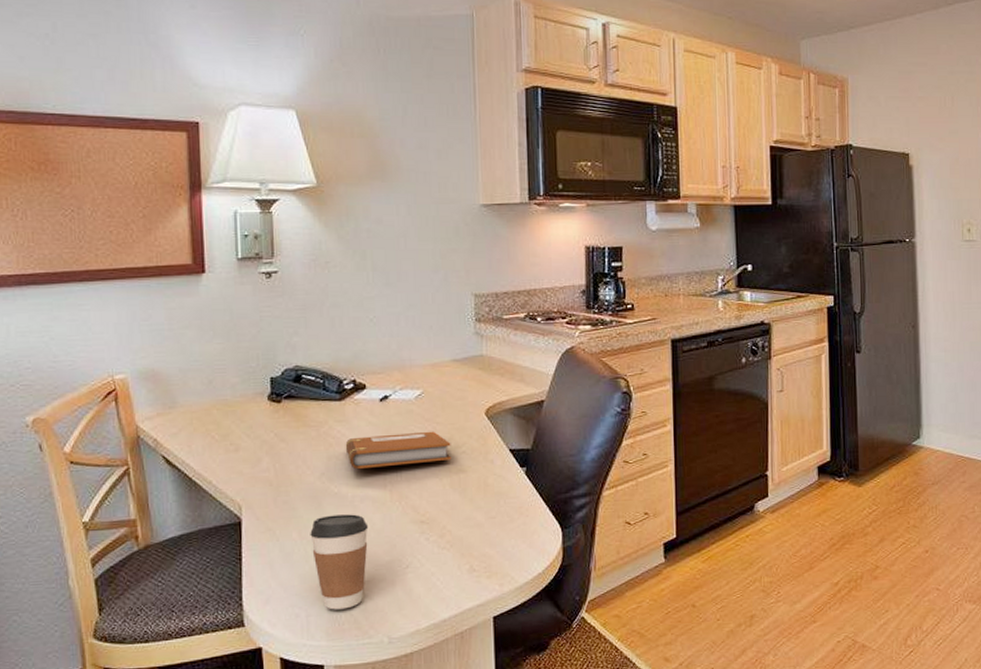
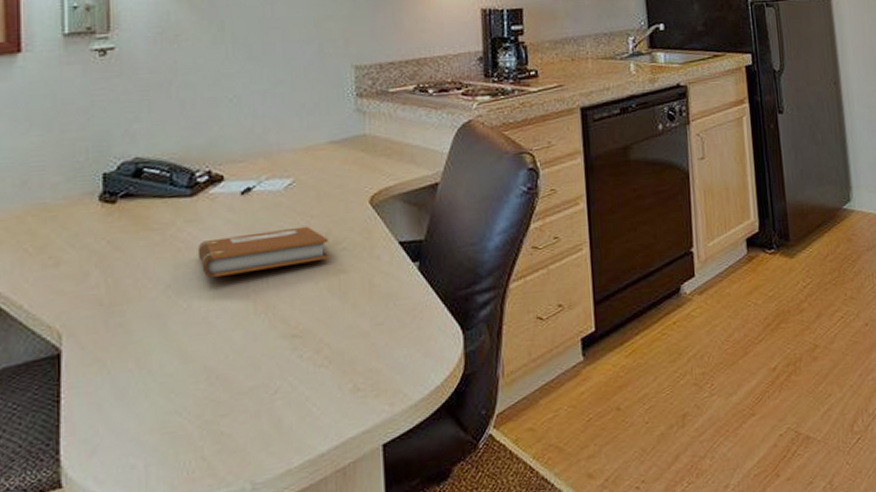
coffee cup: present [310,514,369,610] -> none [151,332,227,456]

